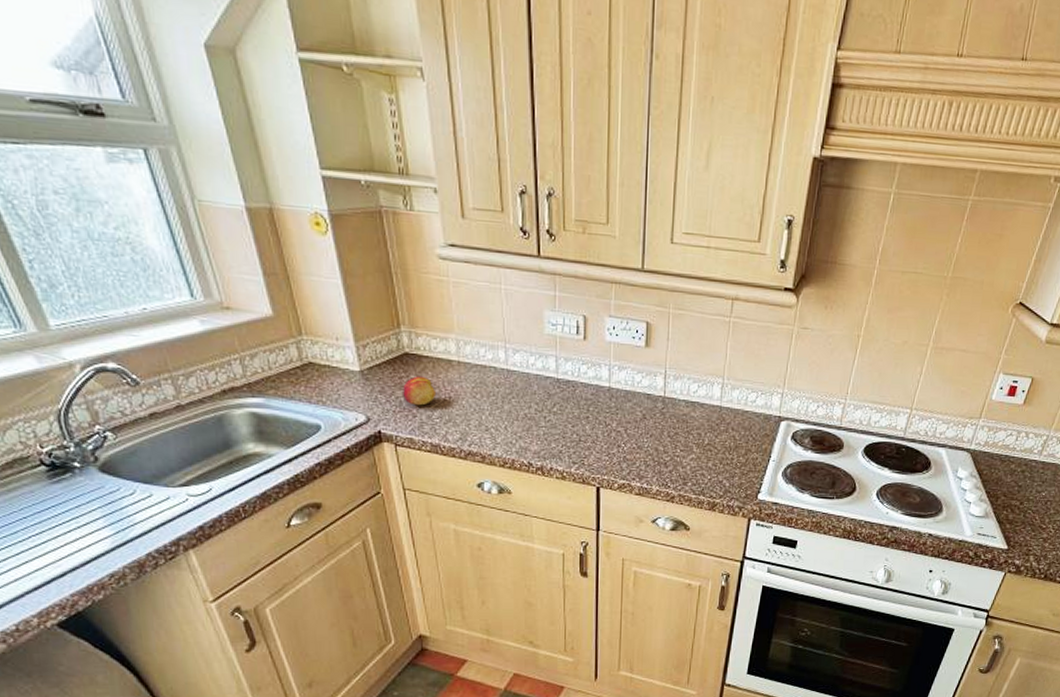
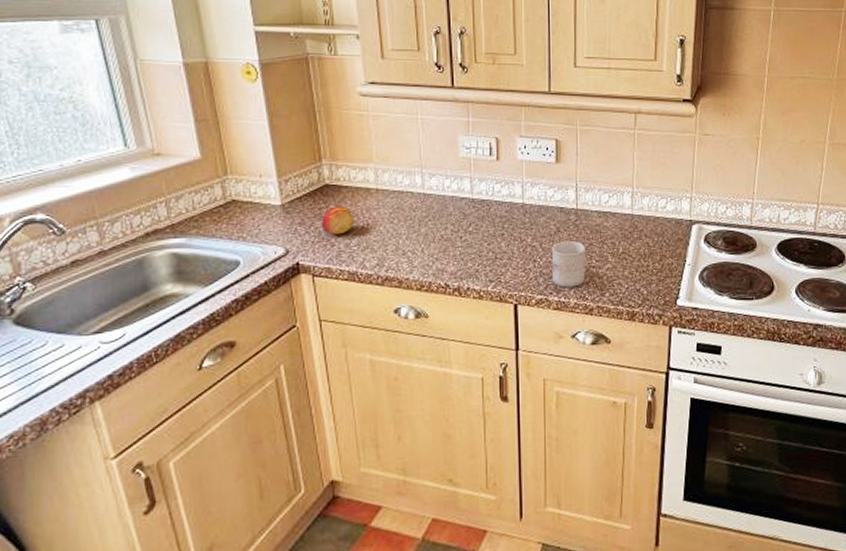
mug: none [635,429,671,474] -> present [551,241,586,287]

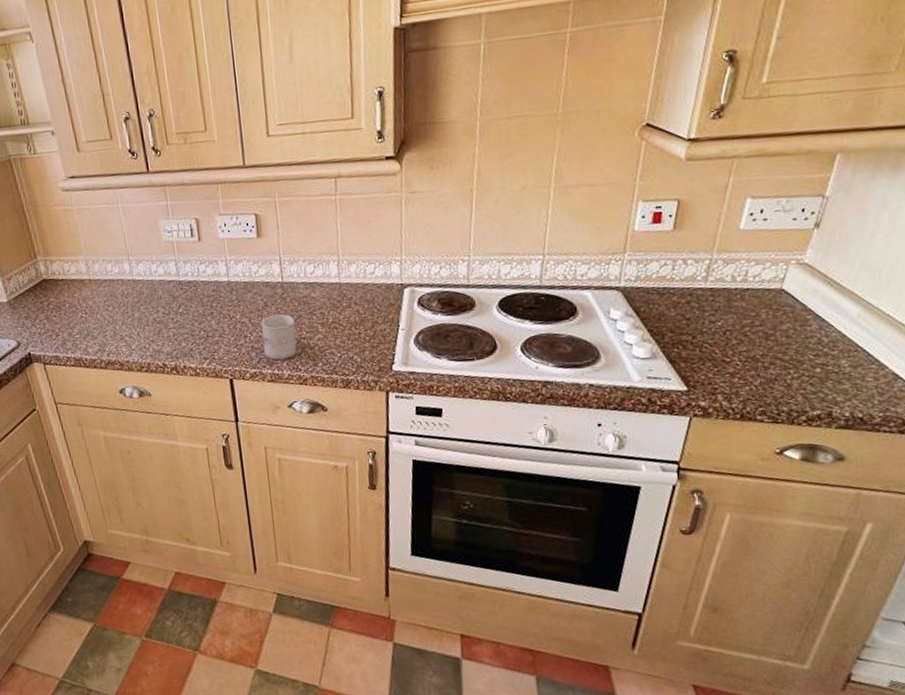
fruit: present [322,206,354,235] -> none [45,298,73,326]

